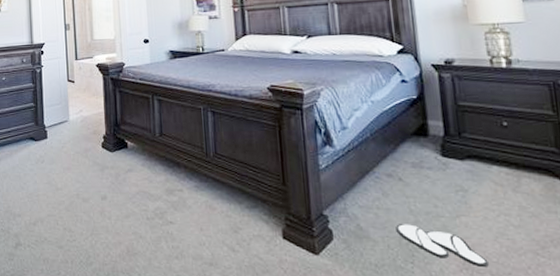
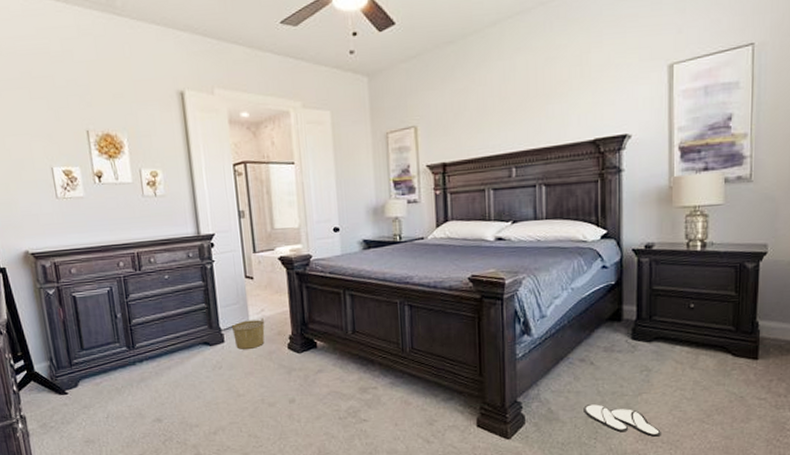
basket: none [54,118,83,146] -> present [231,318,265,349]

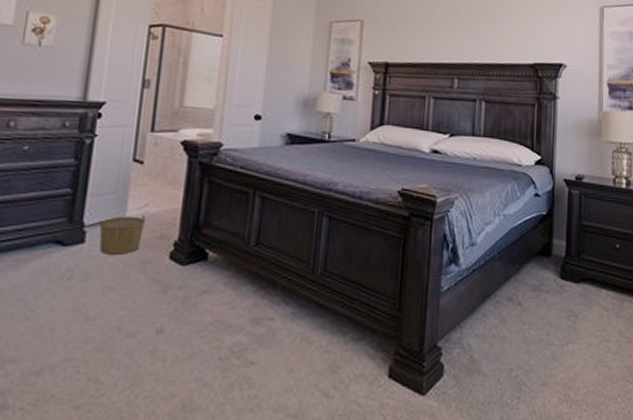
slippers: present [583,404,661,437] -> none [508,354,586,398]

